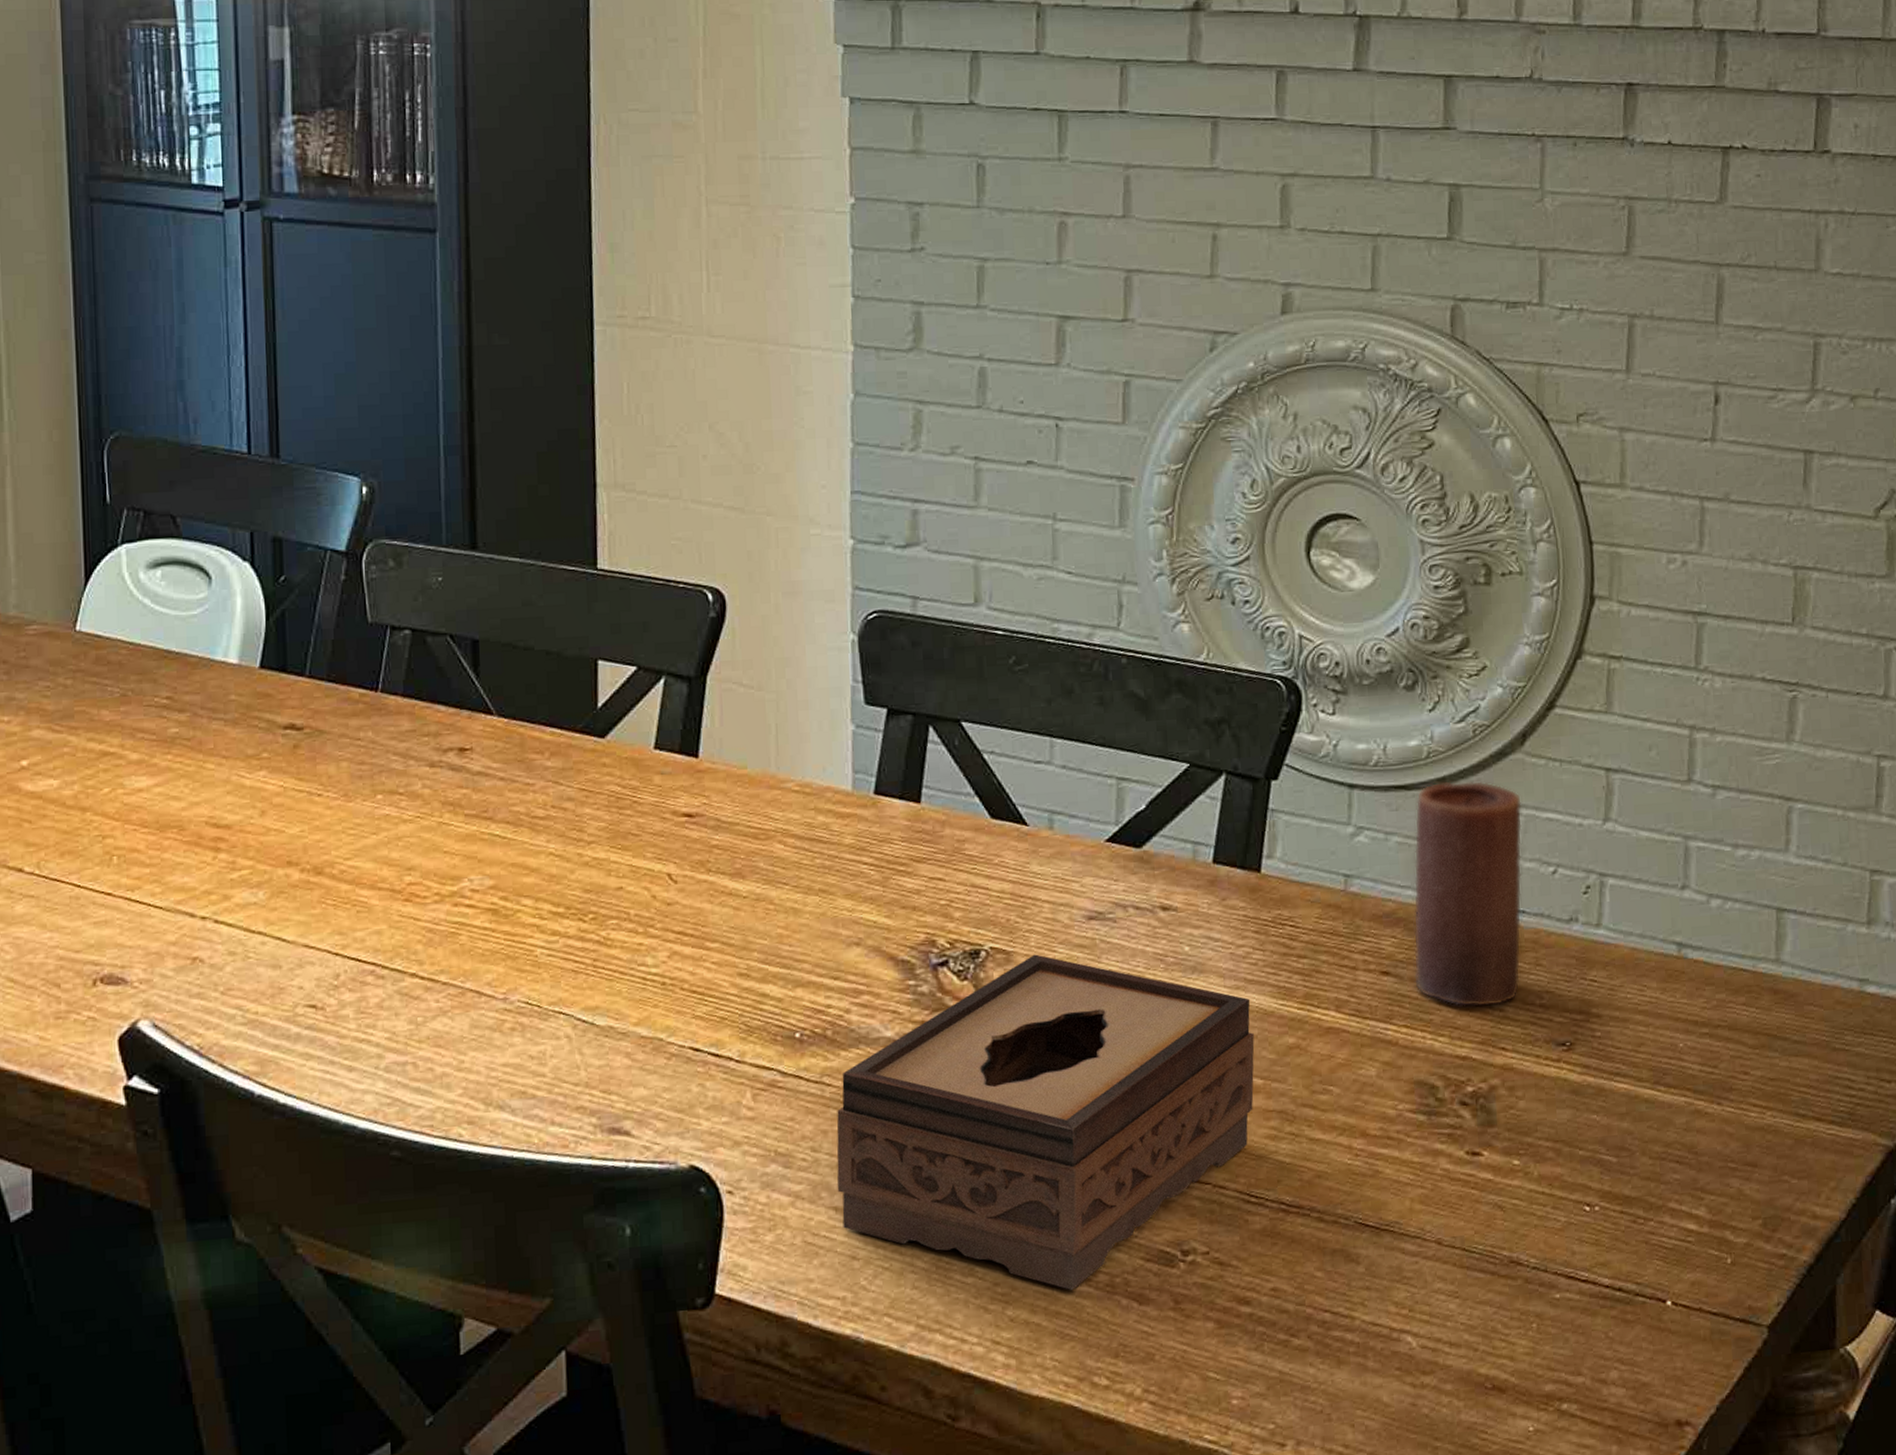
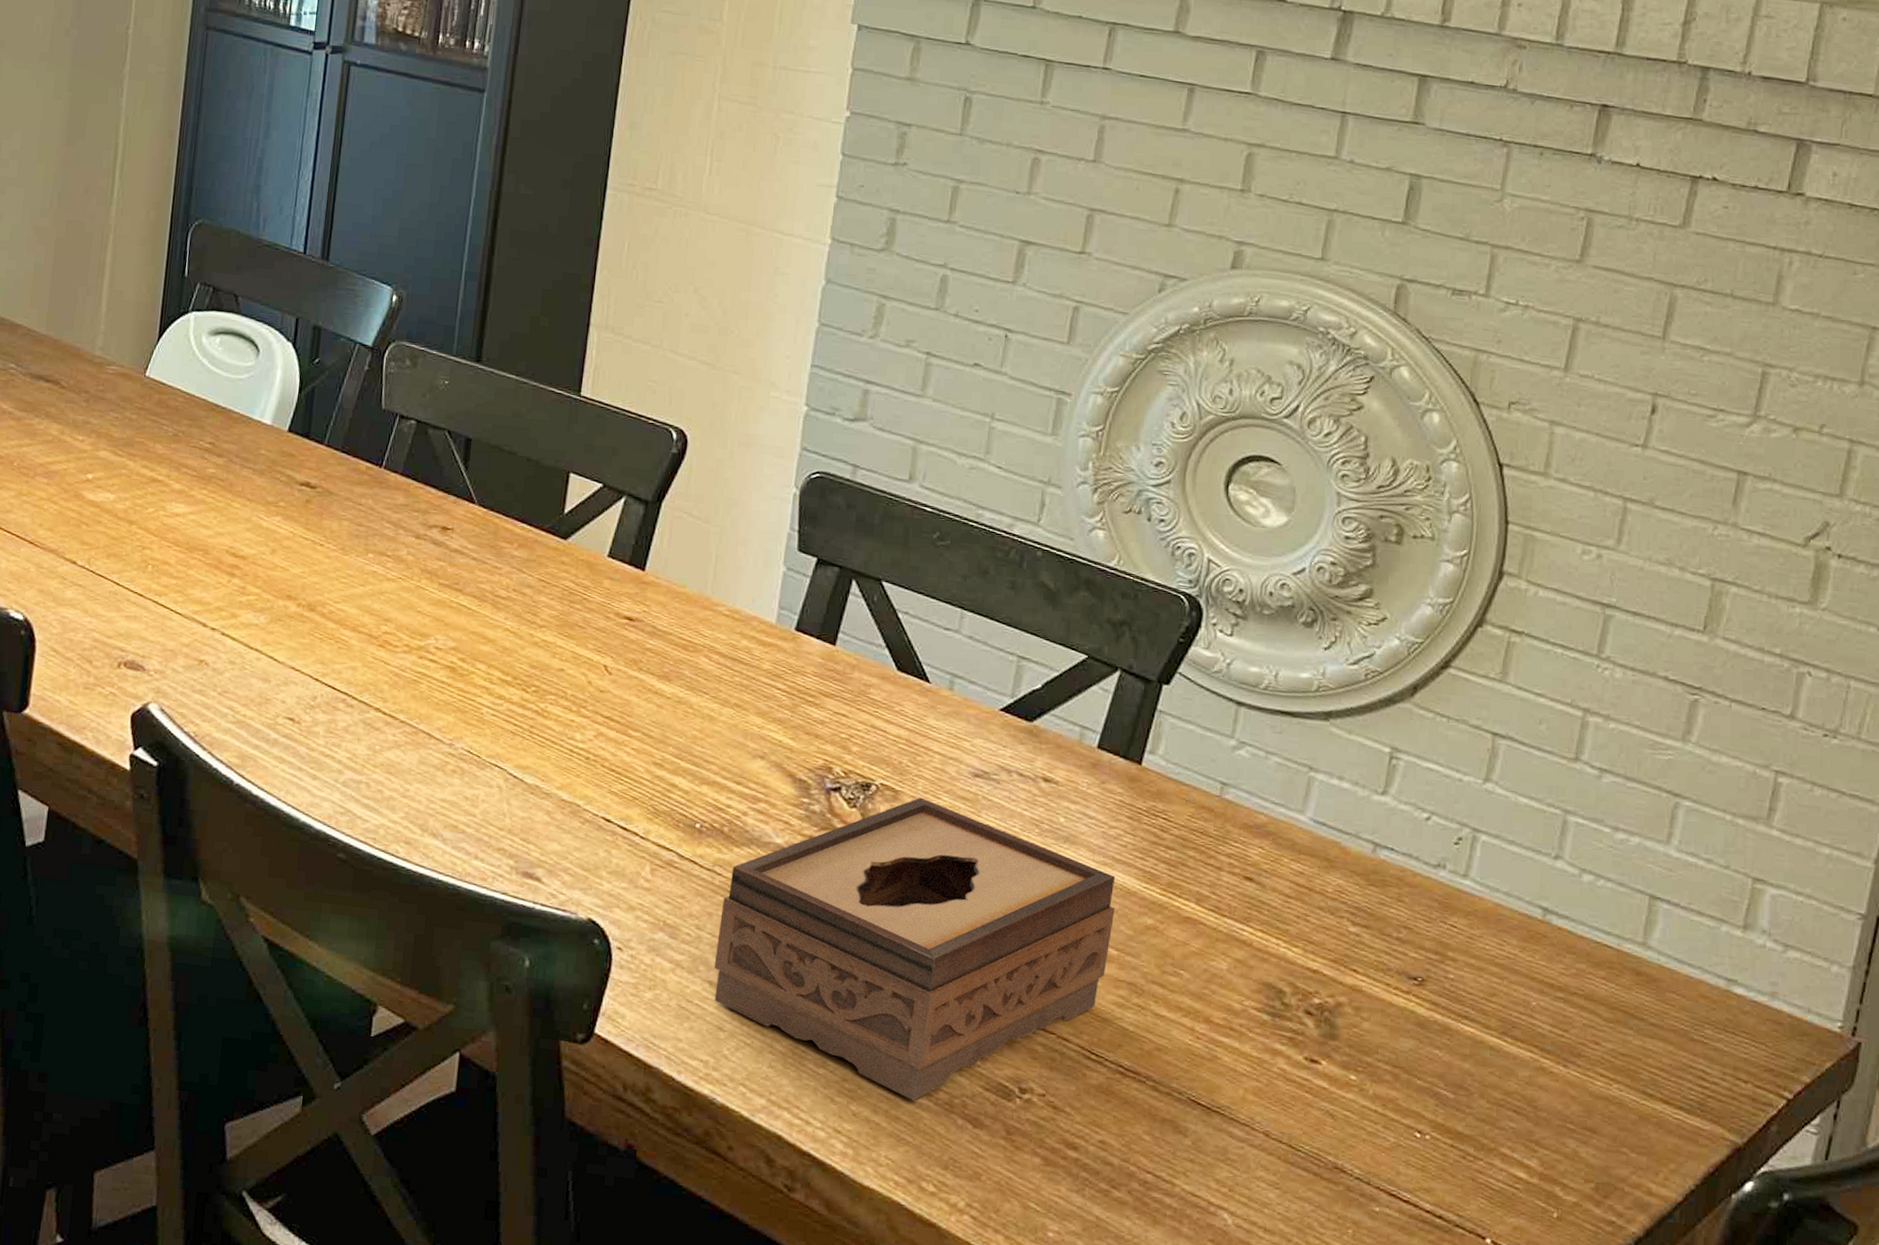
candle: present [1413,780,1522,1007] -> none [1276,715,1404,930]

